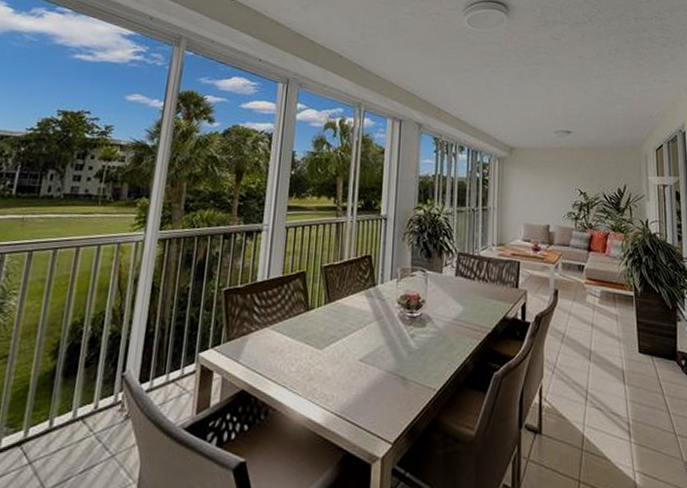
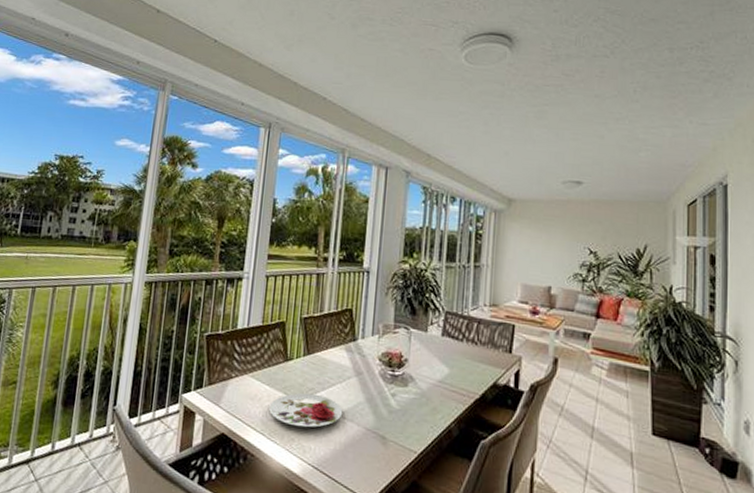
plate: none [290,341,365,376] -> present [269,393,343,428]

